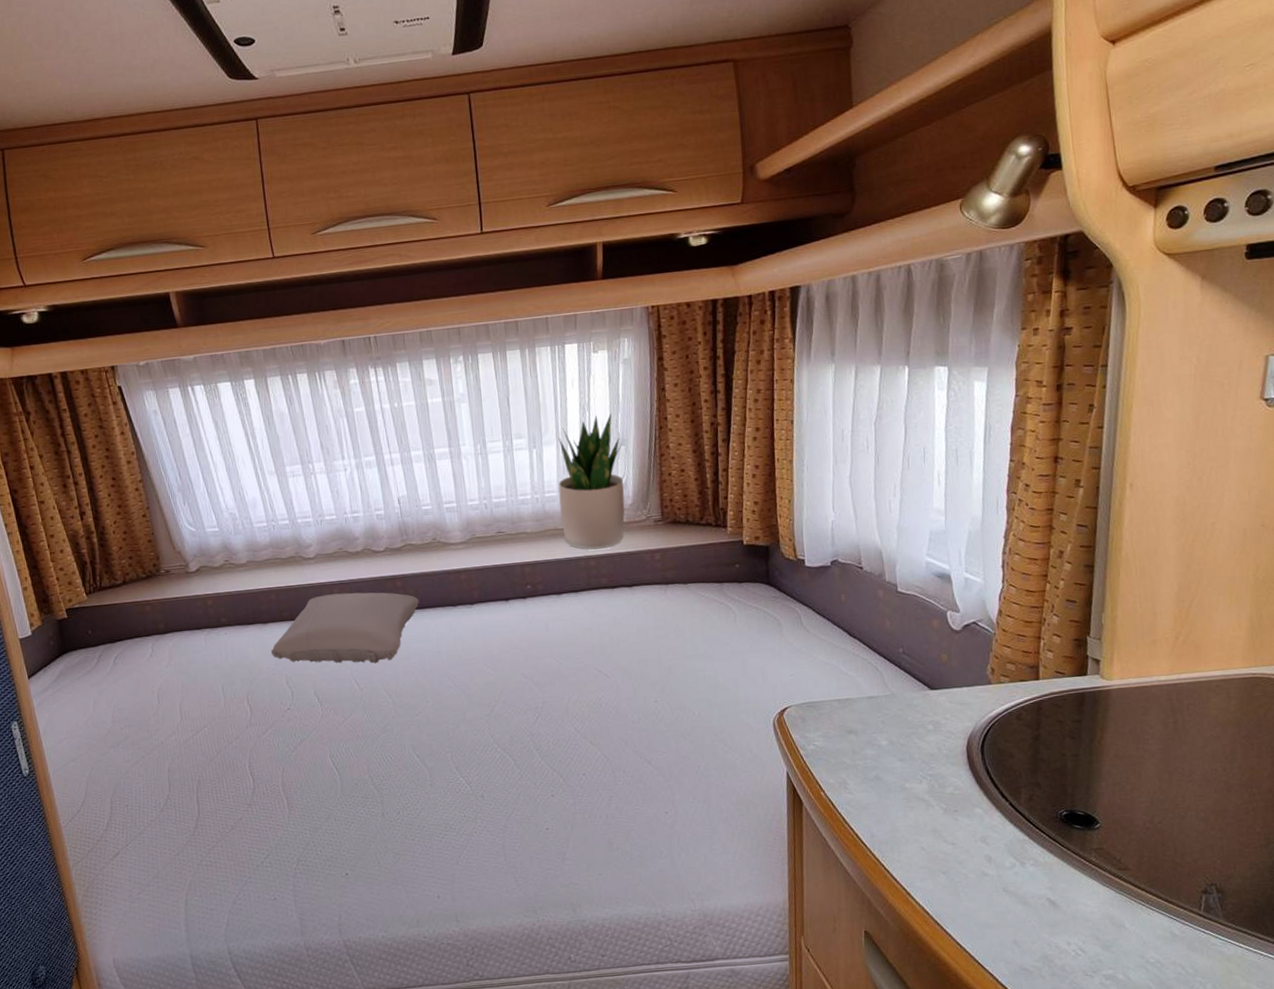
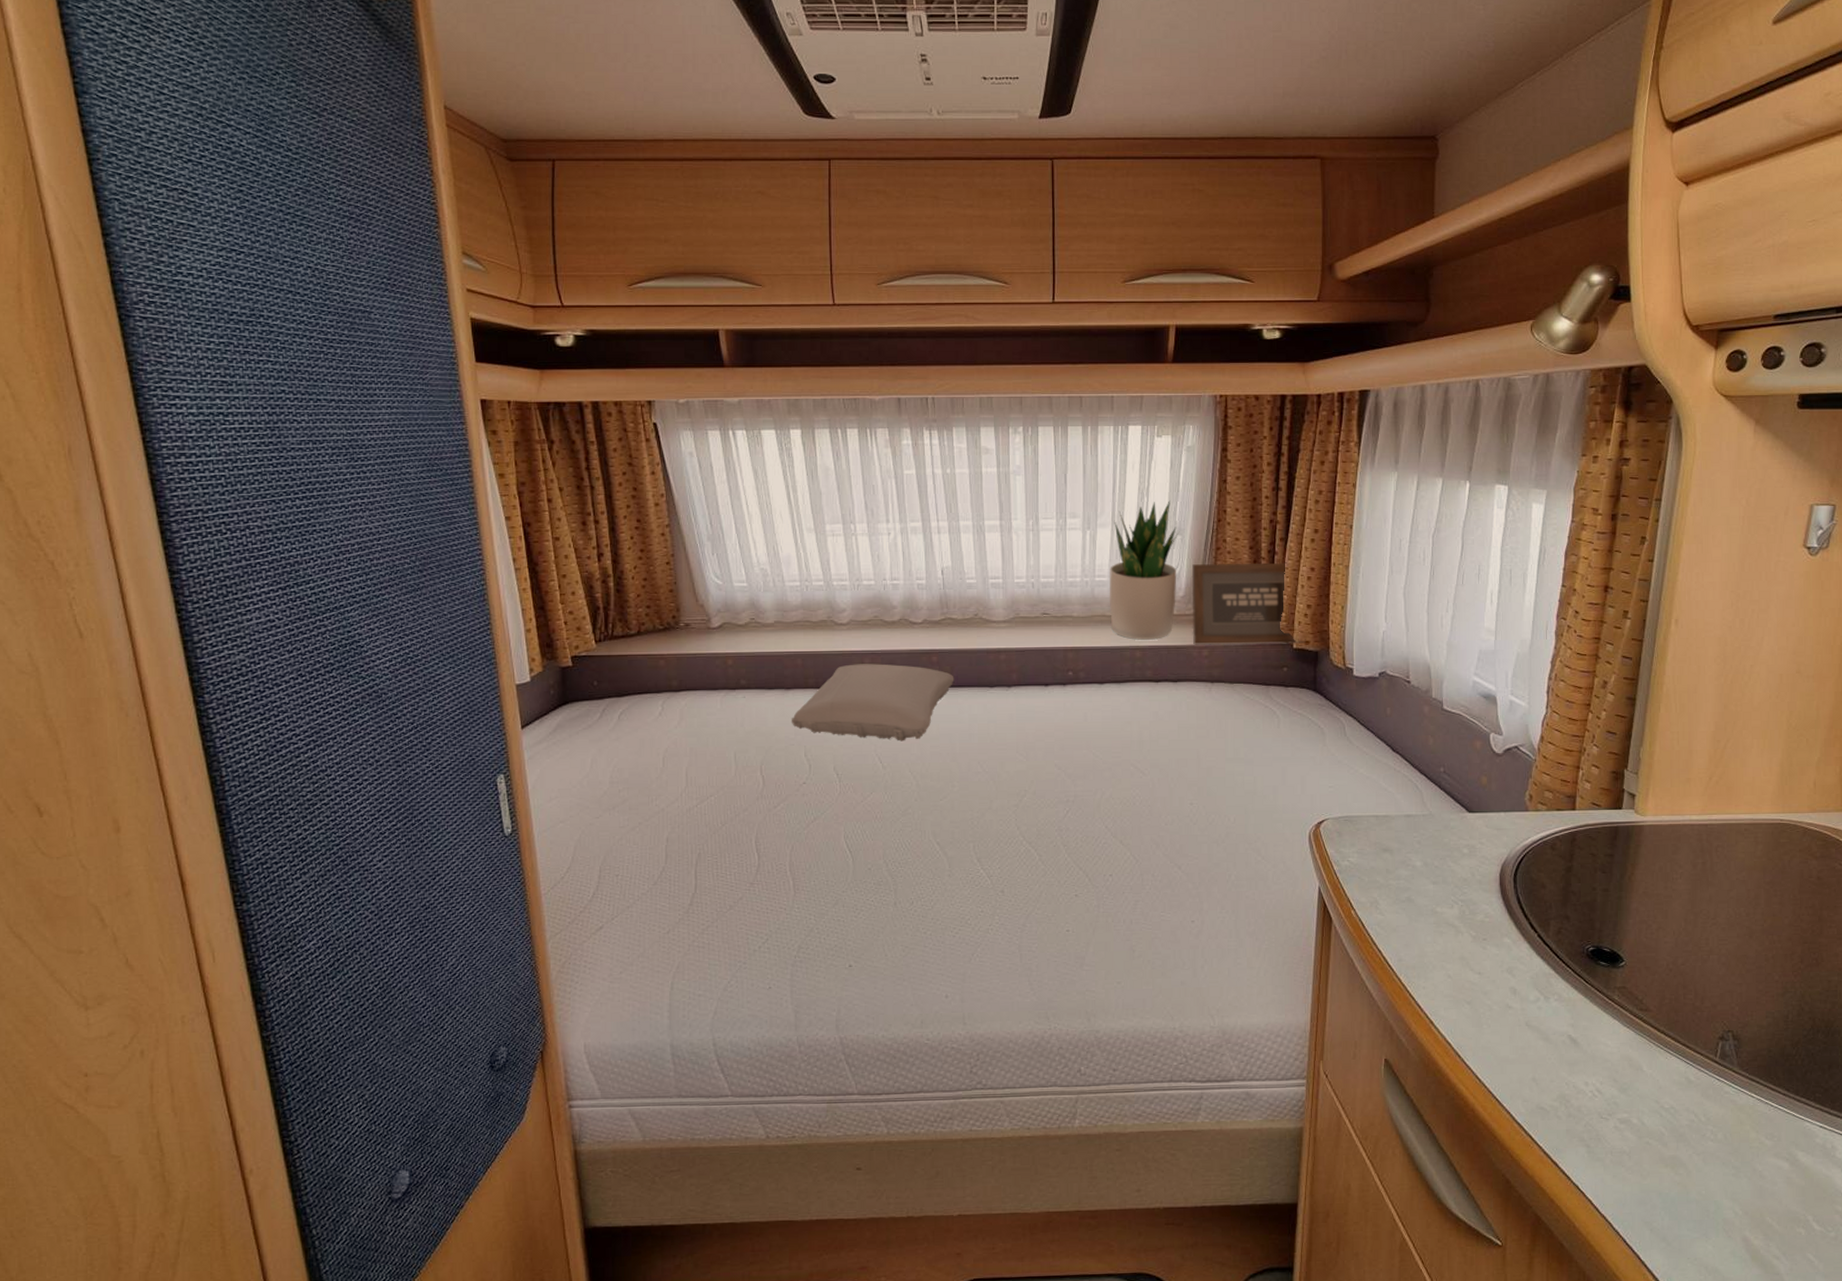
picture frame: none [638,463,756,550] -> present [1191,563,1306,645]

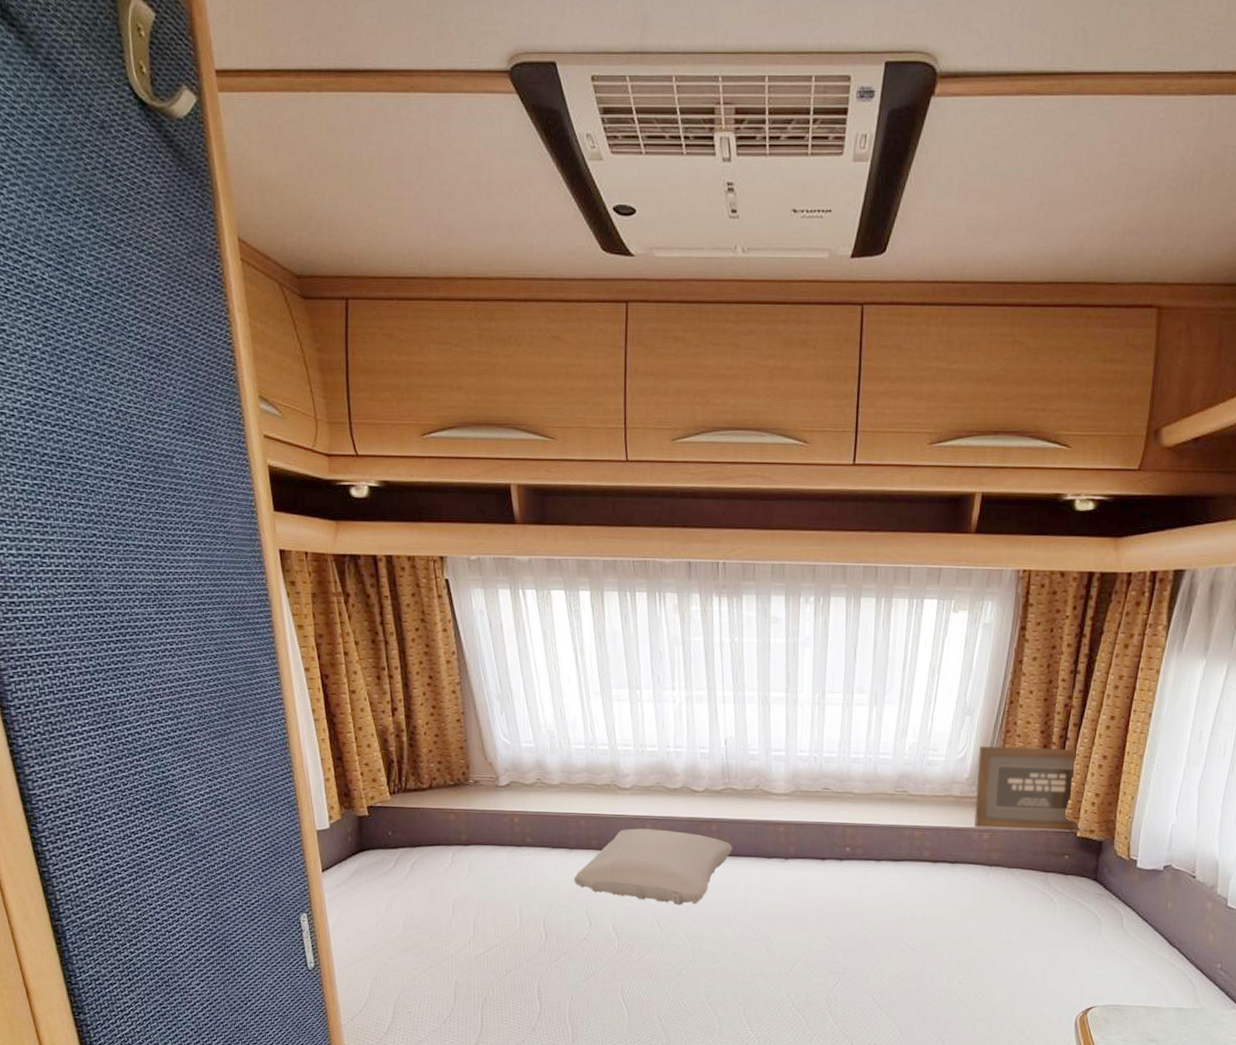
planter: present [1110,500,1180,640] -> none [892,679,970,821]

